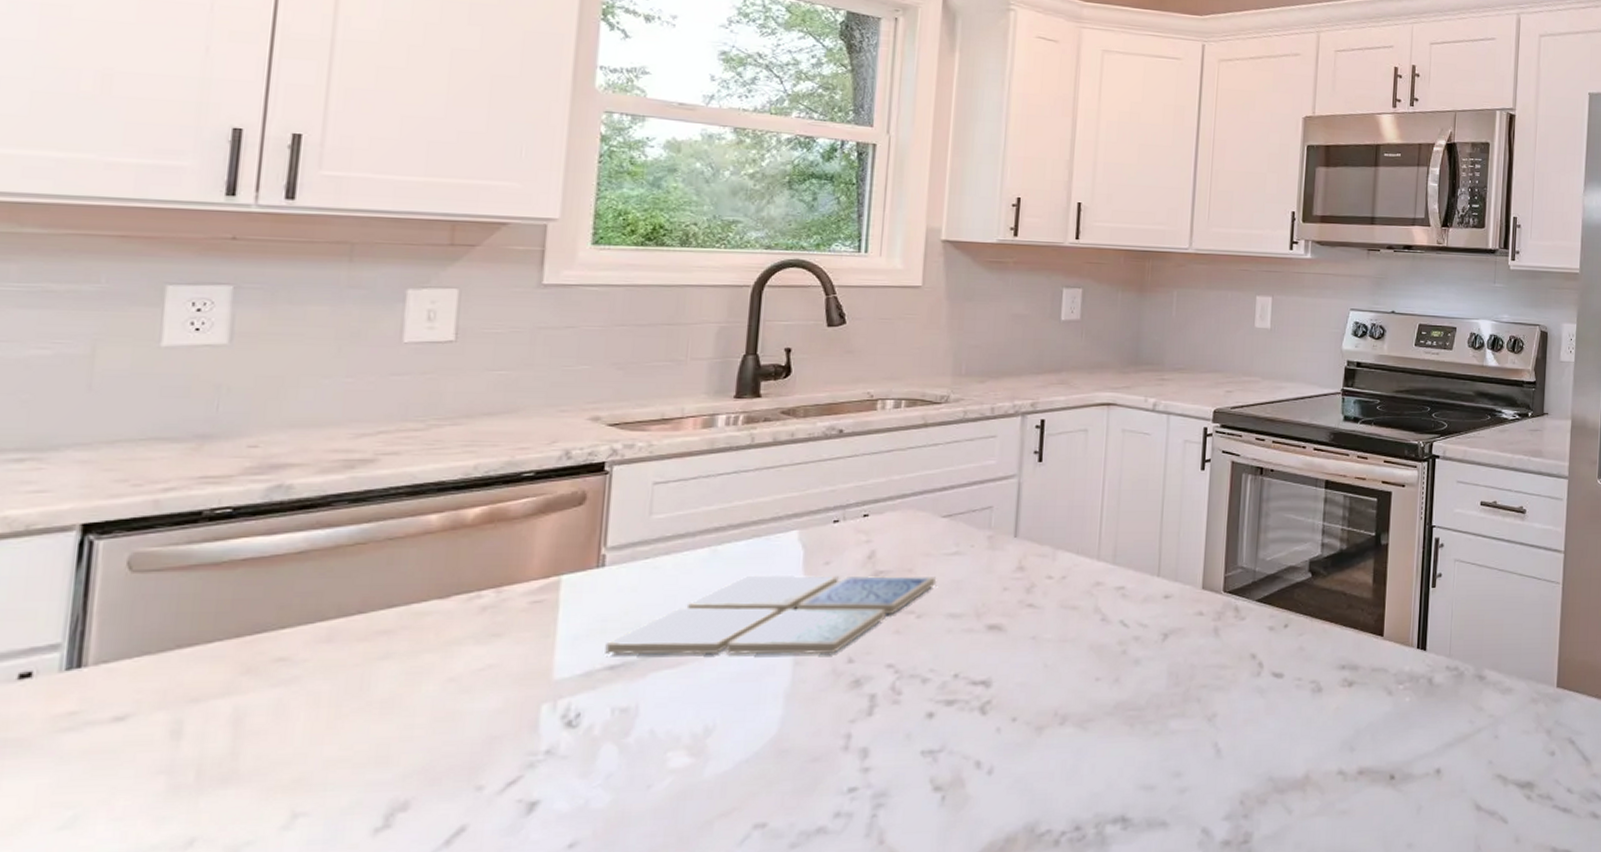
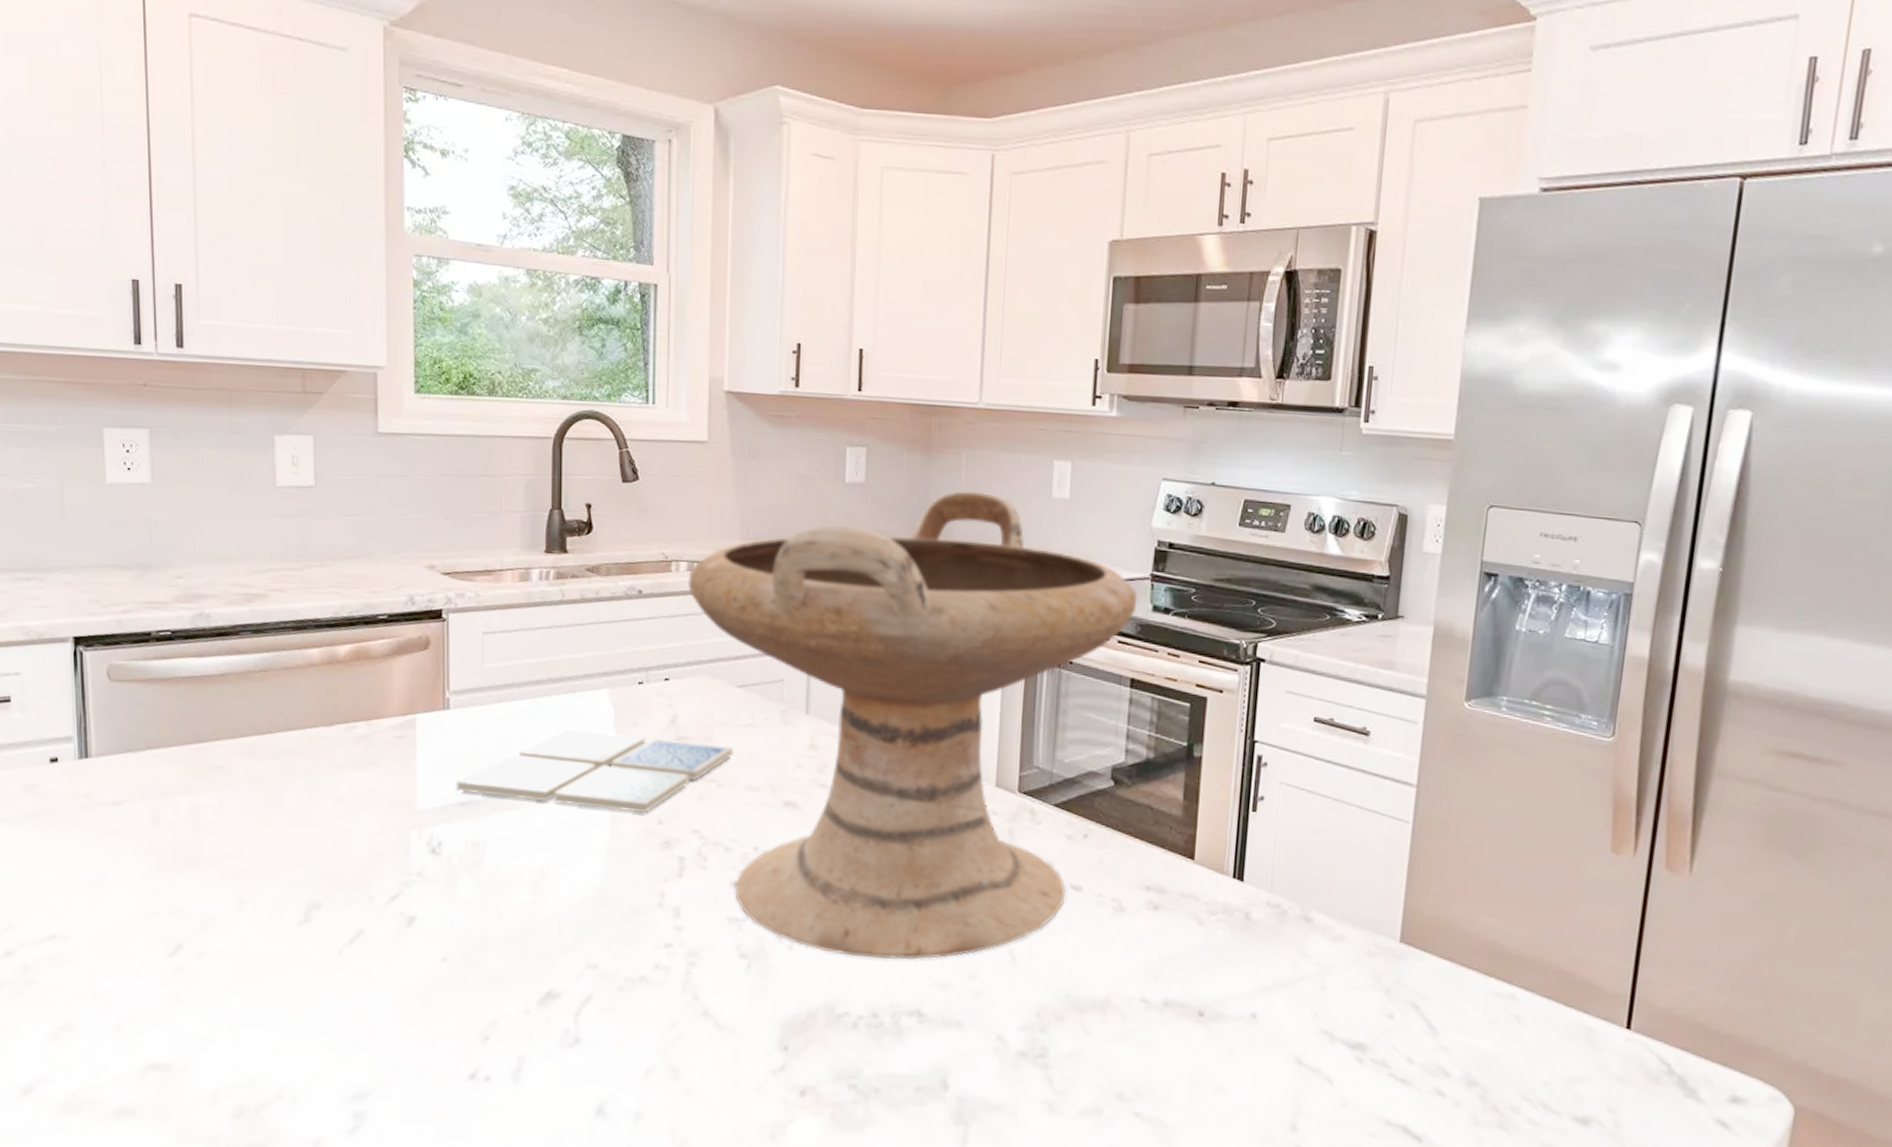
decorative bowl: none [894,324,1331,772] -> present [688,491,1138,960]

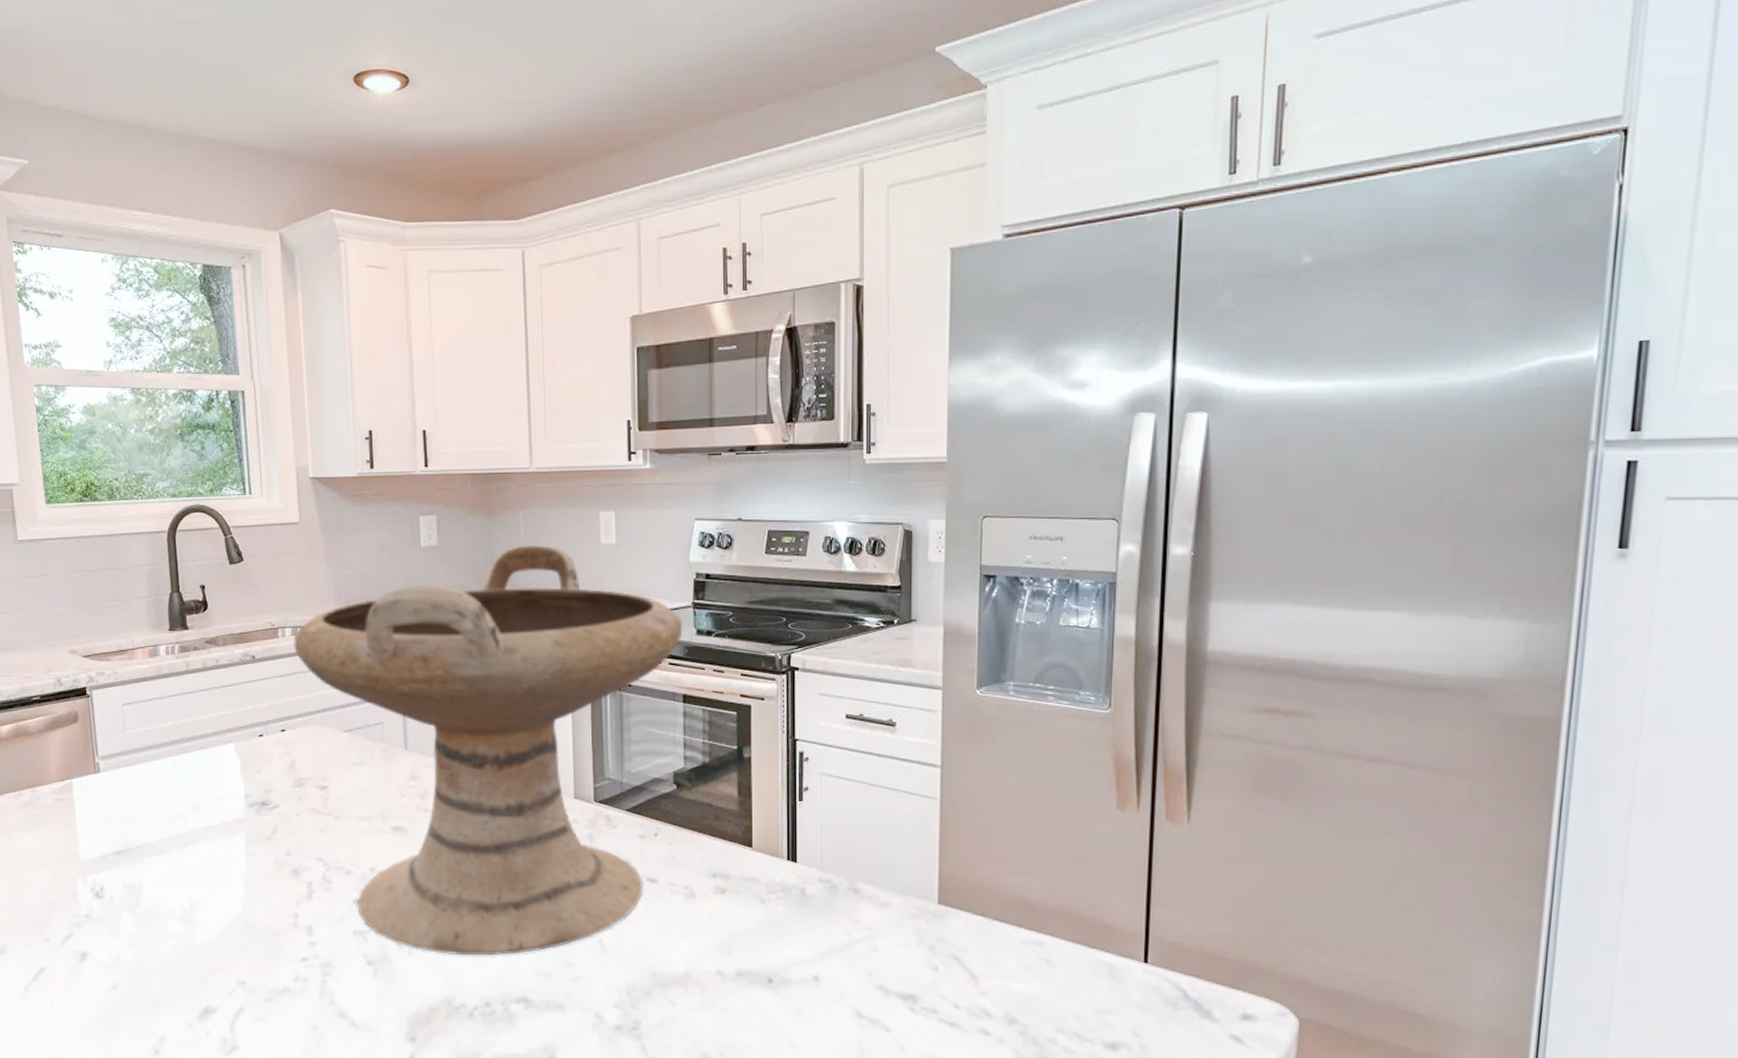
drink coaster: present [456,729,735,813] -> none [111,780,347,848]

